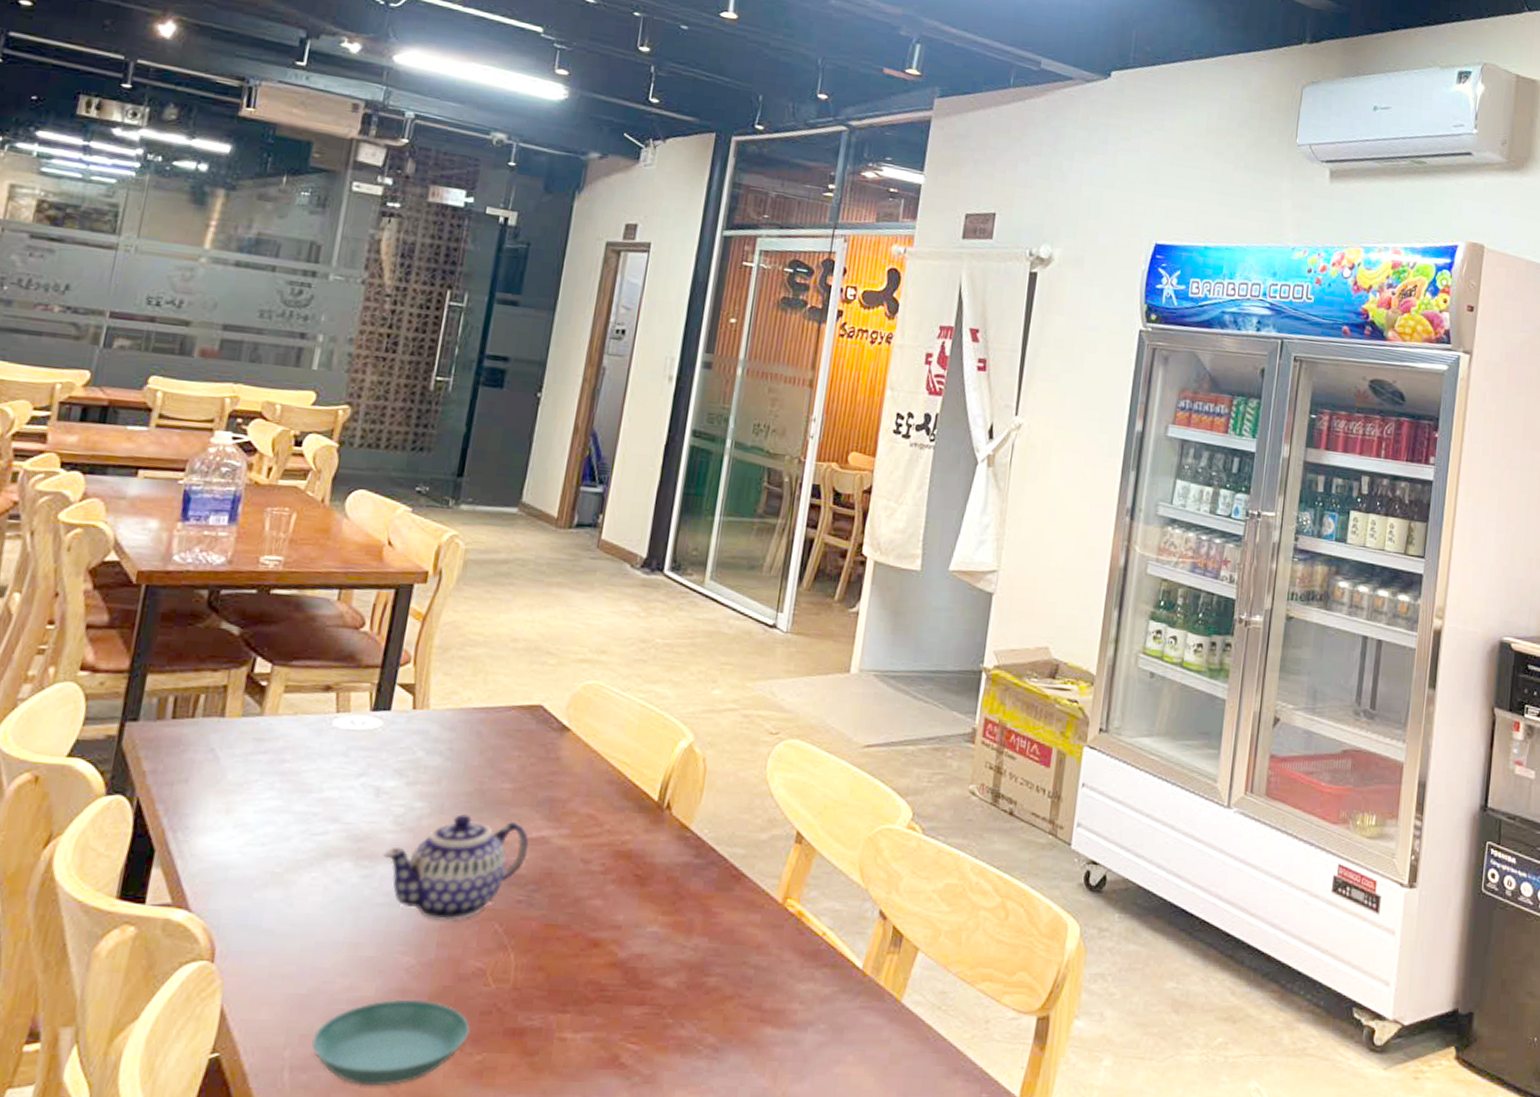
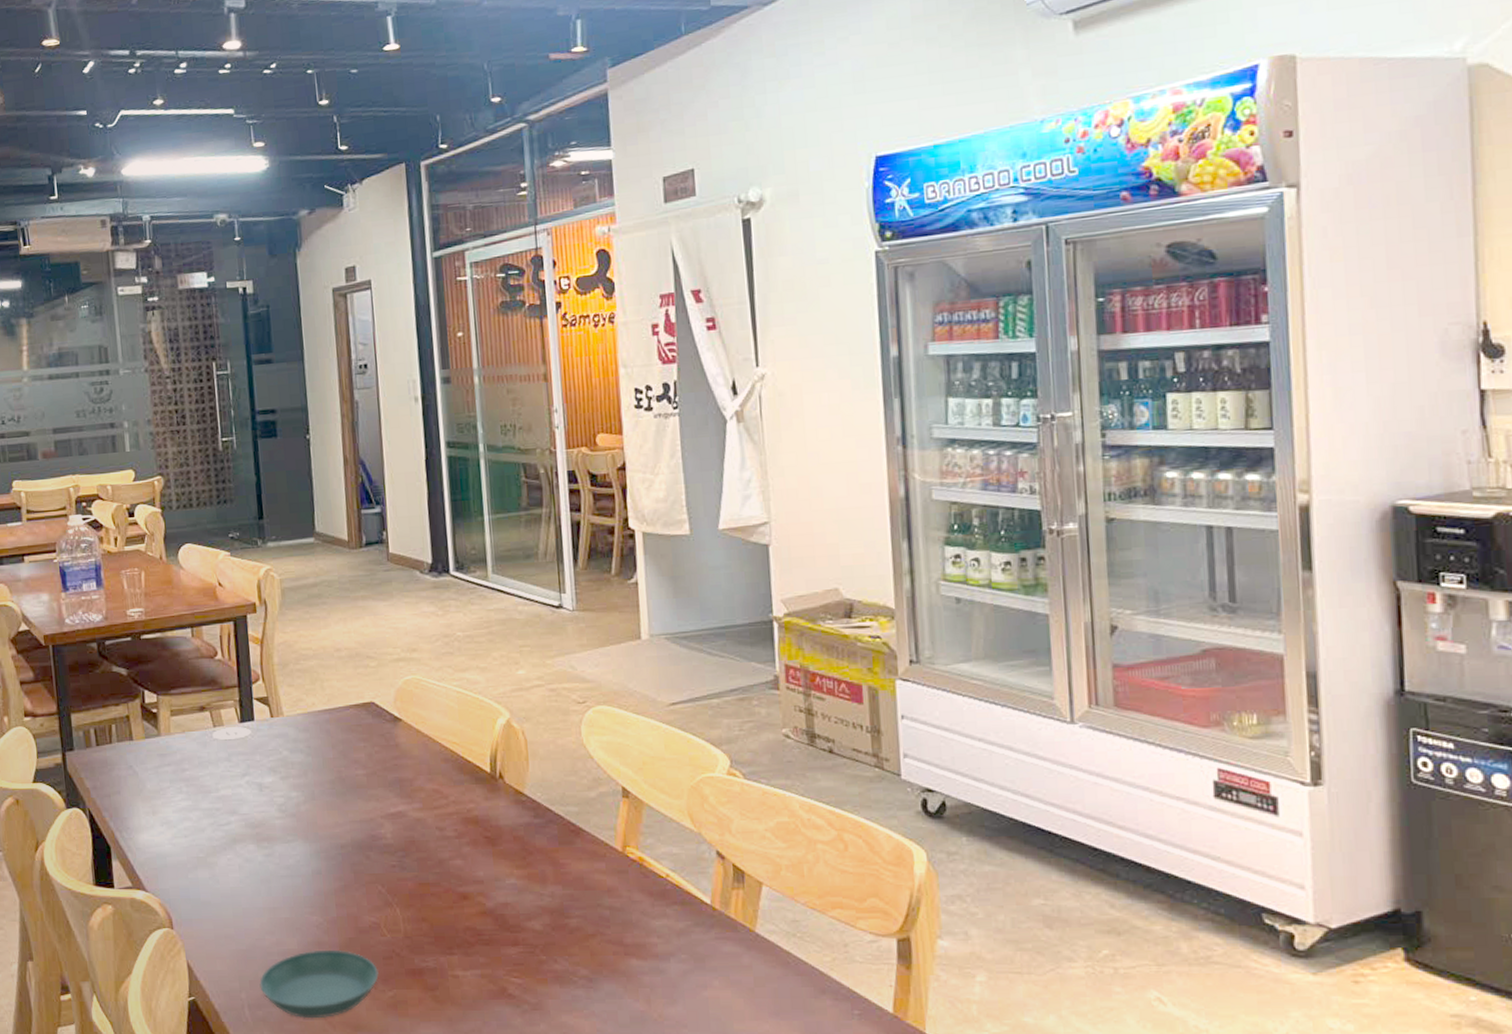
teapot: present [383,814,529,921] -> none [277,799,391,886]

